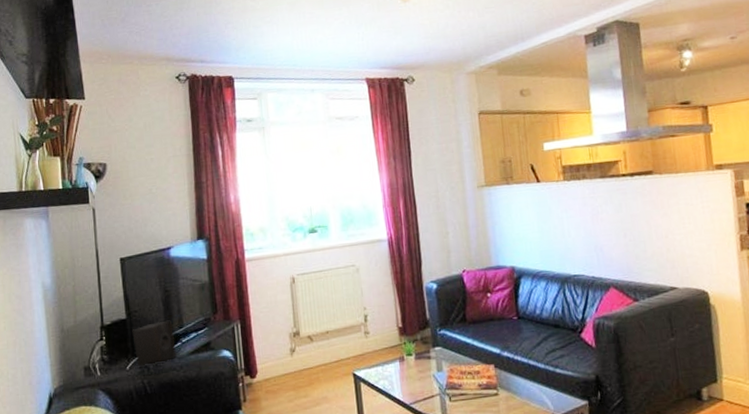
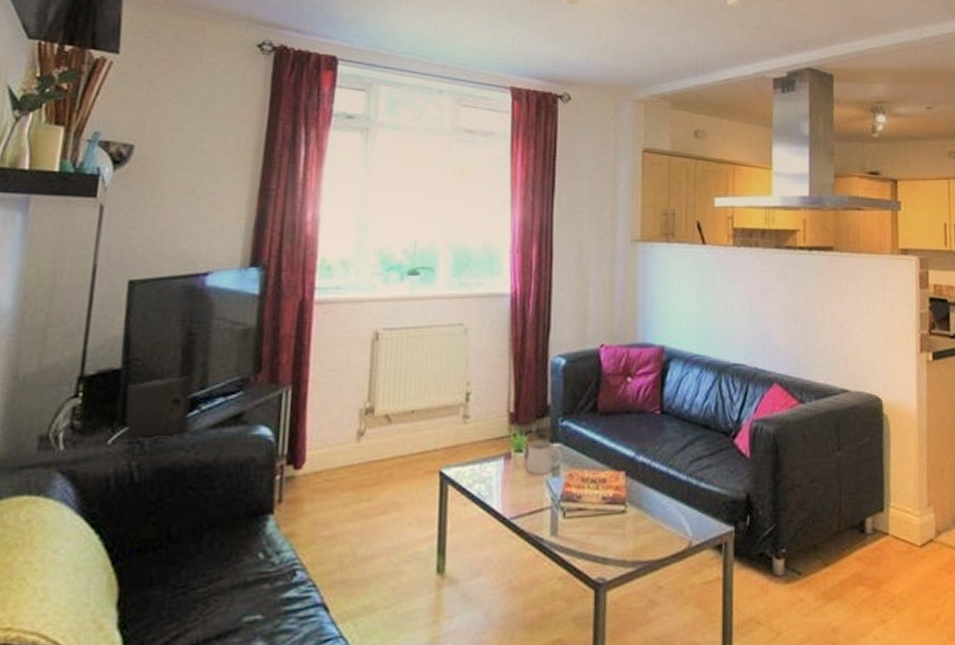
mug: none [415,346,444,372] -> present [526,441,563,475]

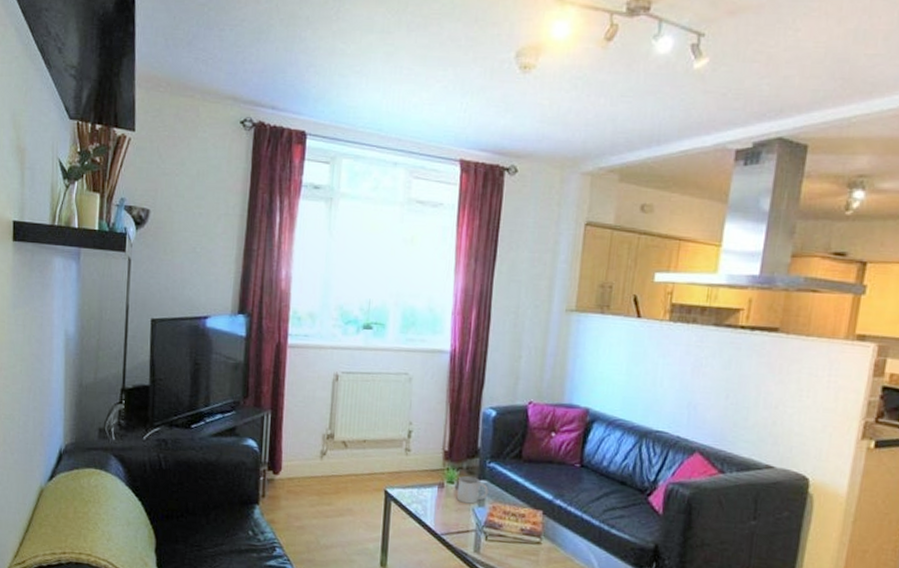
studio monitor: present [125,376,191,443] -> none [153,395,199,441]

